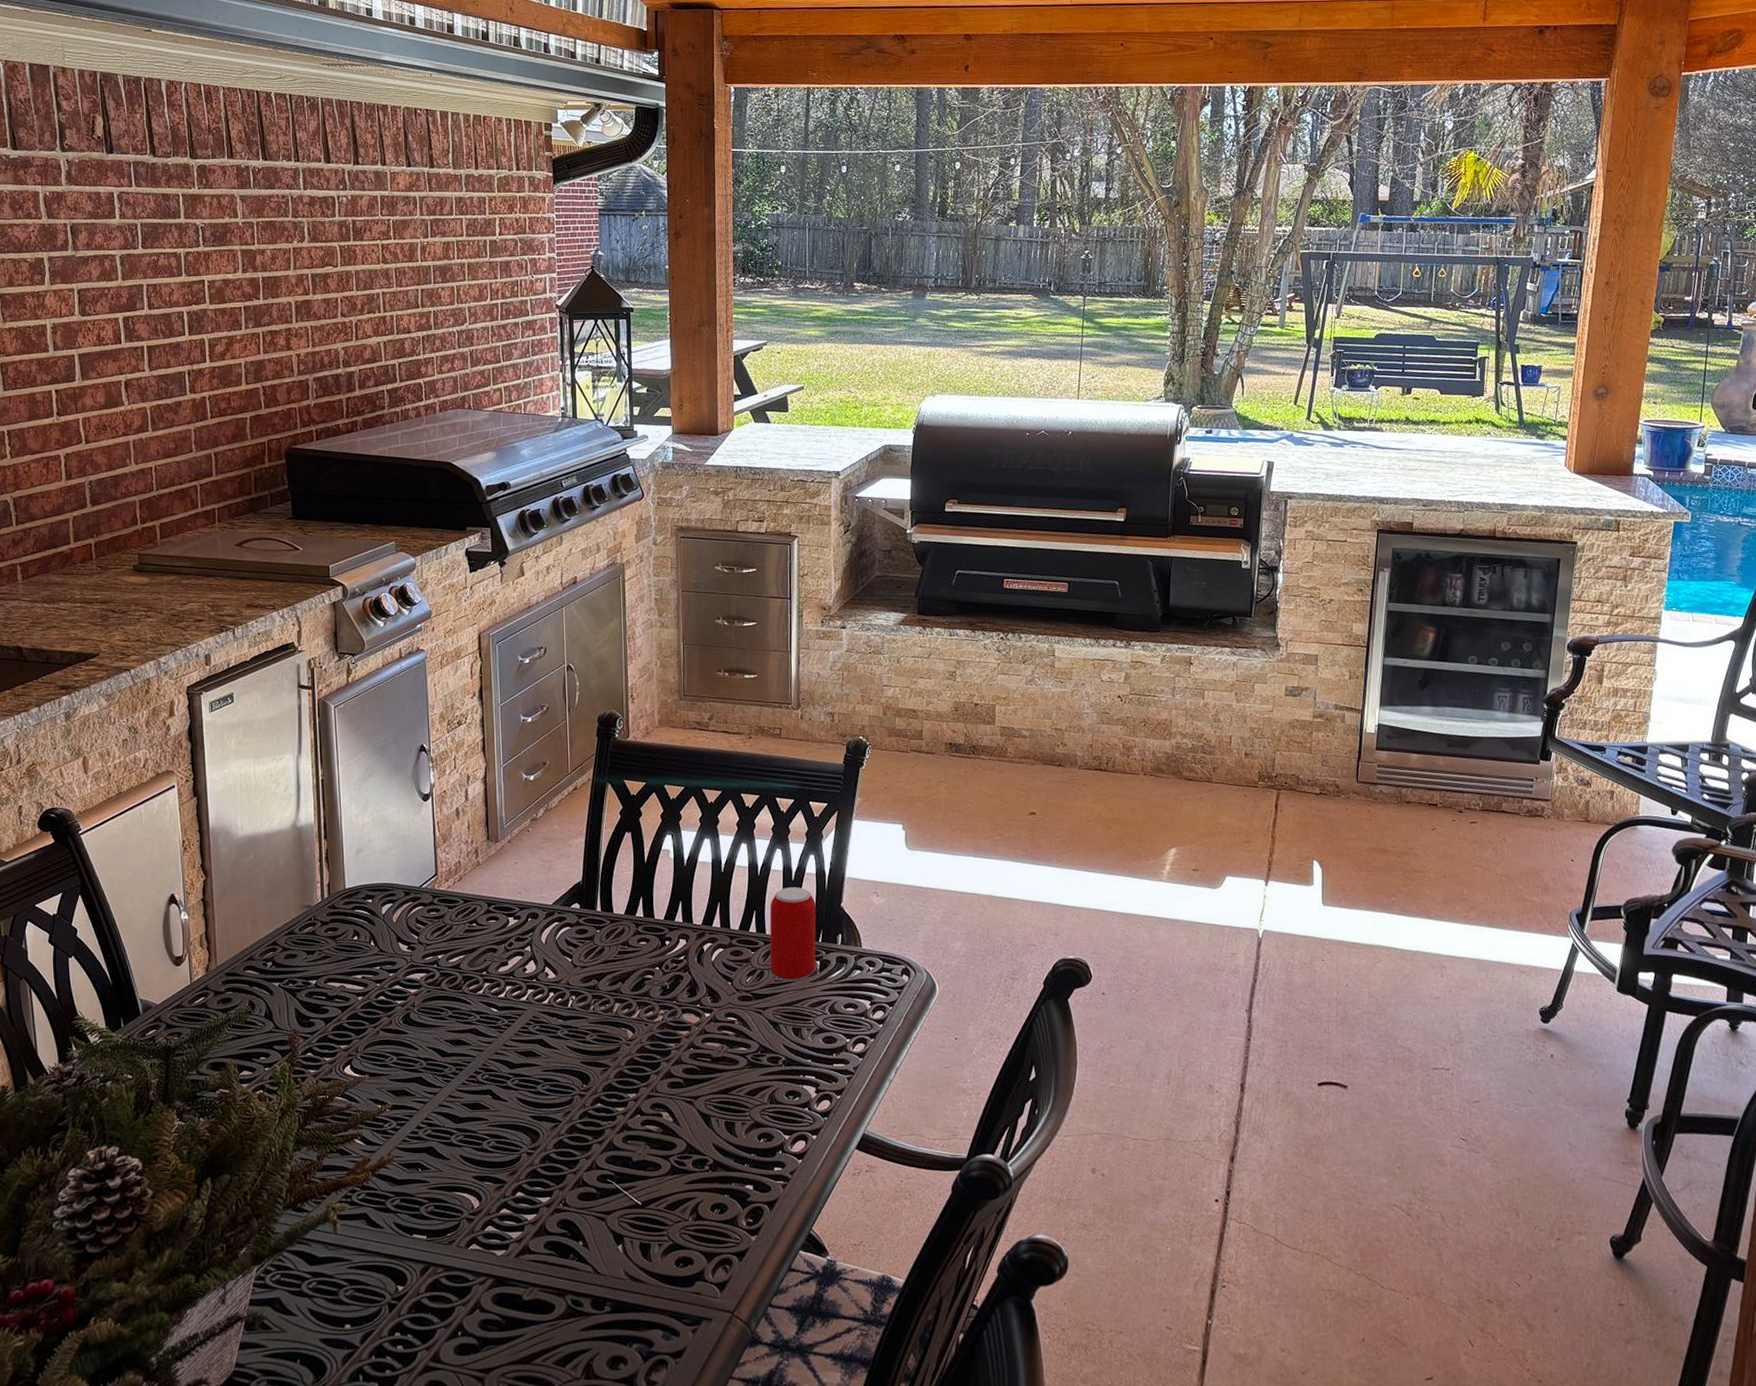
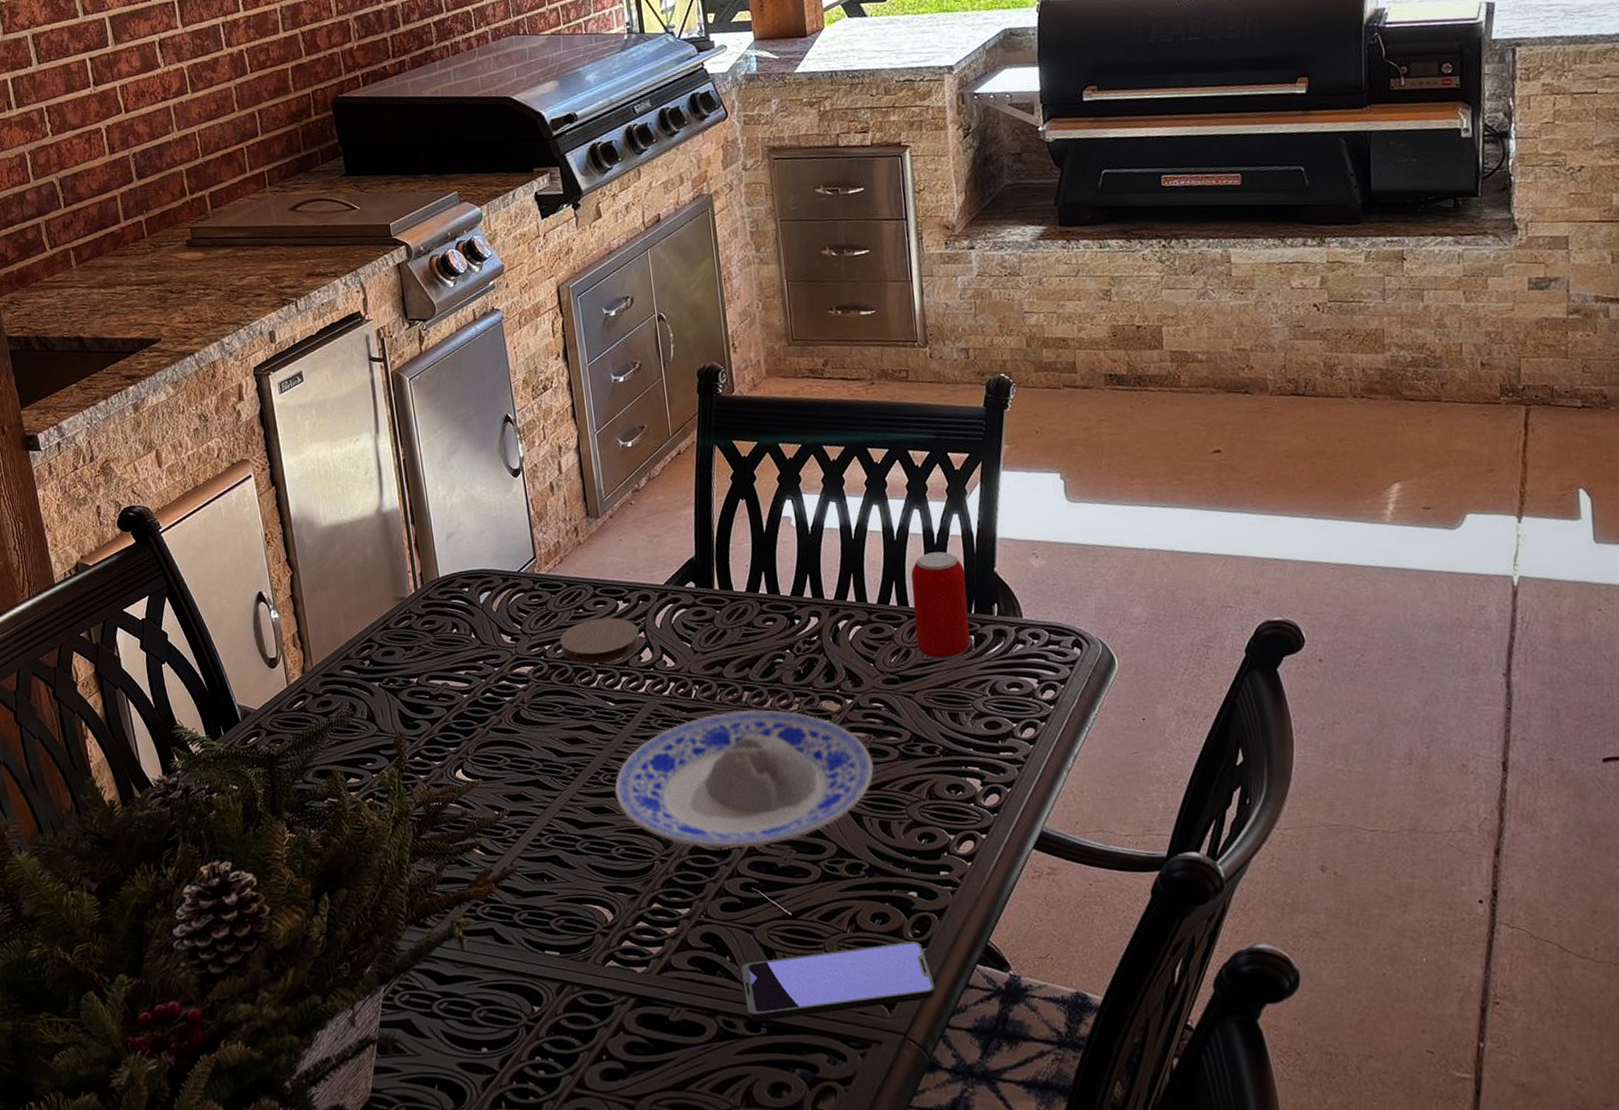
coaster: none [452,932,526,973] -> present [559,617,640,664]
plate: none [491,1019,725,1144] -> present [614,709,874,849]
smartphone: none [592,1229,762,1300] -> present [741,941,936,1021]

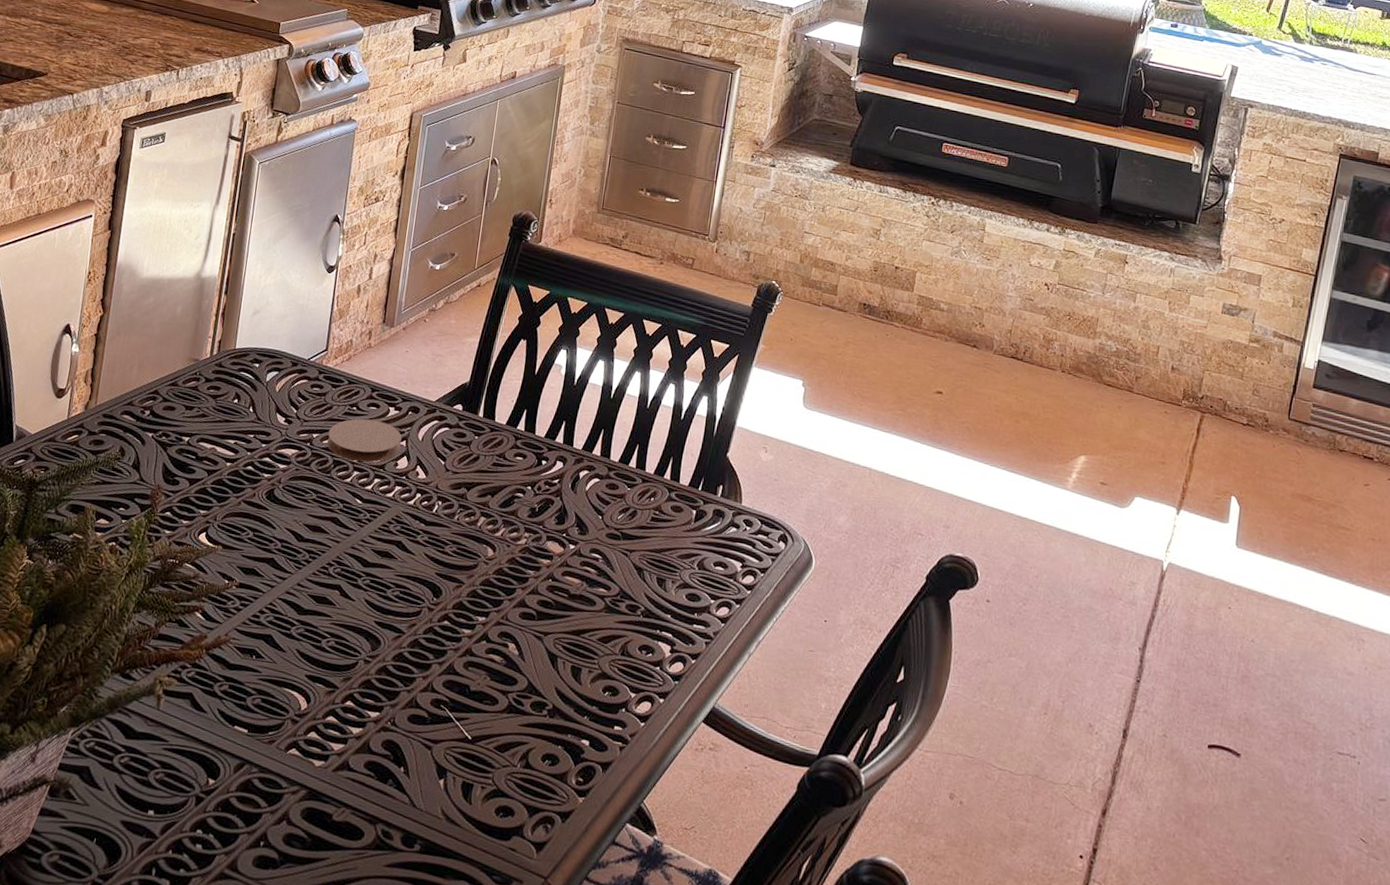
plate: present [614,709,874,849] -> none [339,532,580,668]
smartphone: present [741,941,936,1021] -> none [406,777,585,849]
beverage can: present [911,551,970,661] -> none [644,426,702,529]

